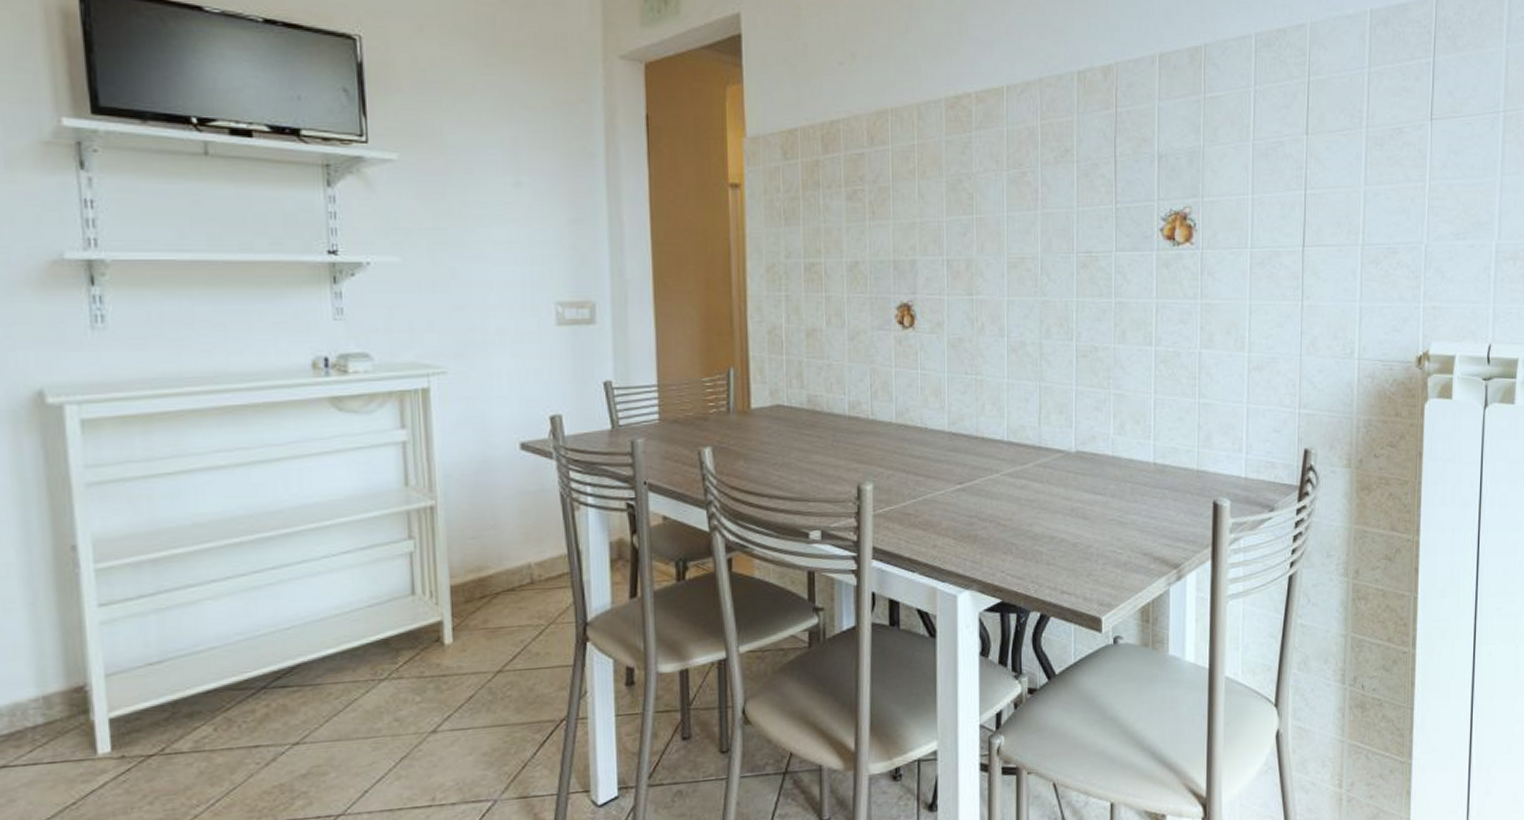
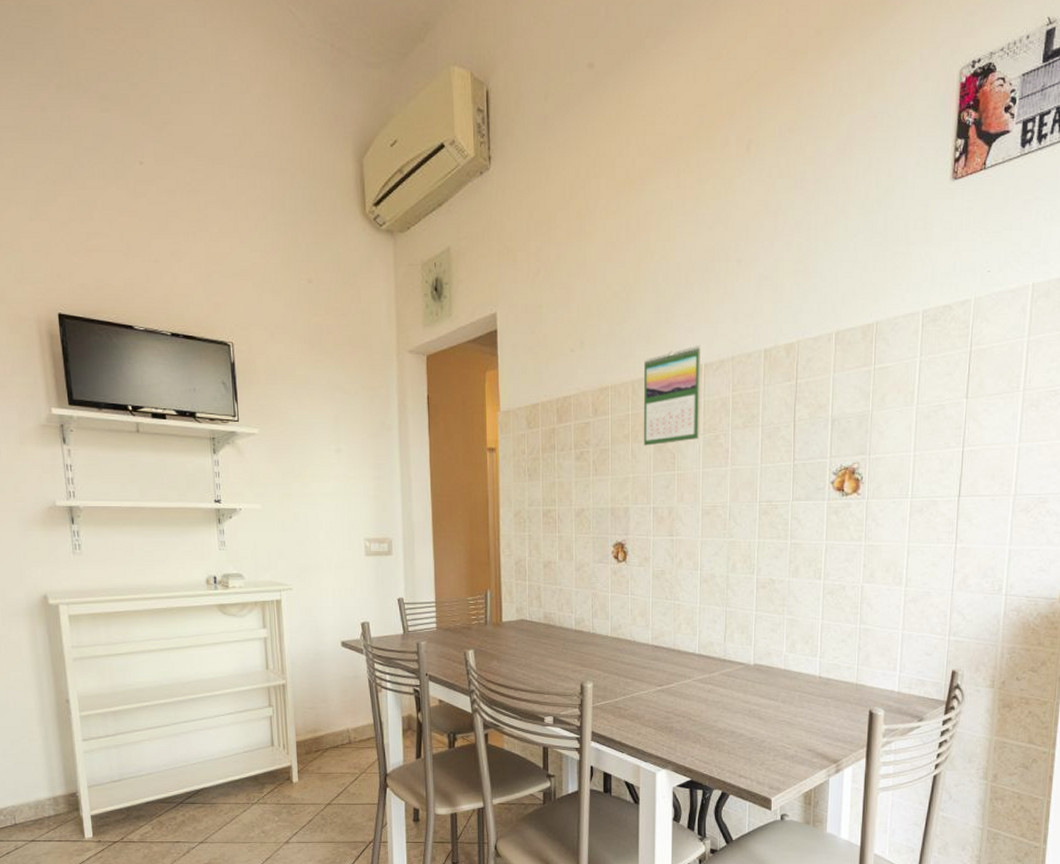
calendar: none [932,63,1003,184] -> present [643,345,700,446]

